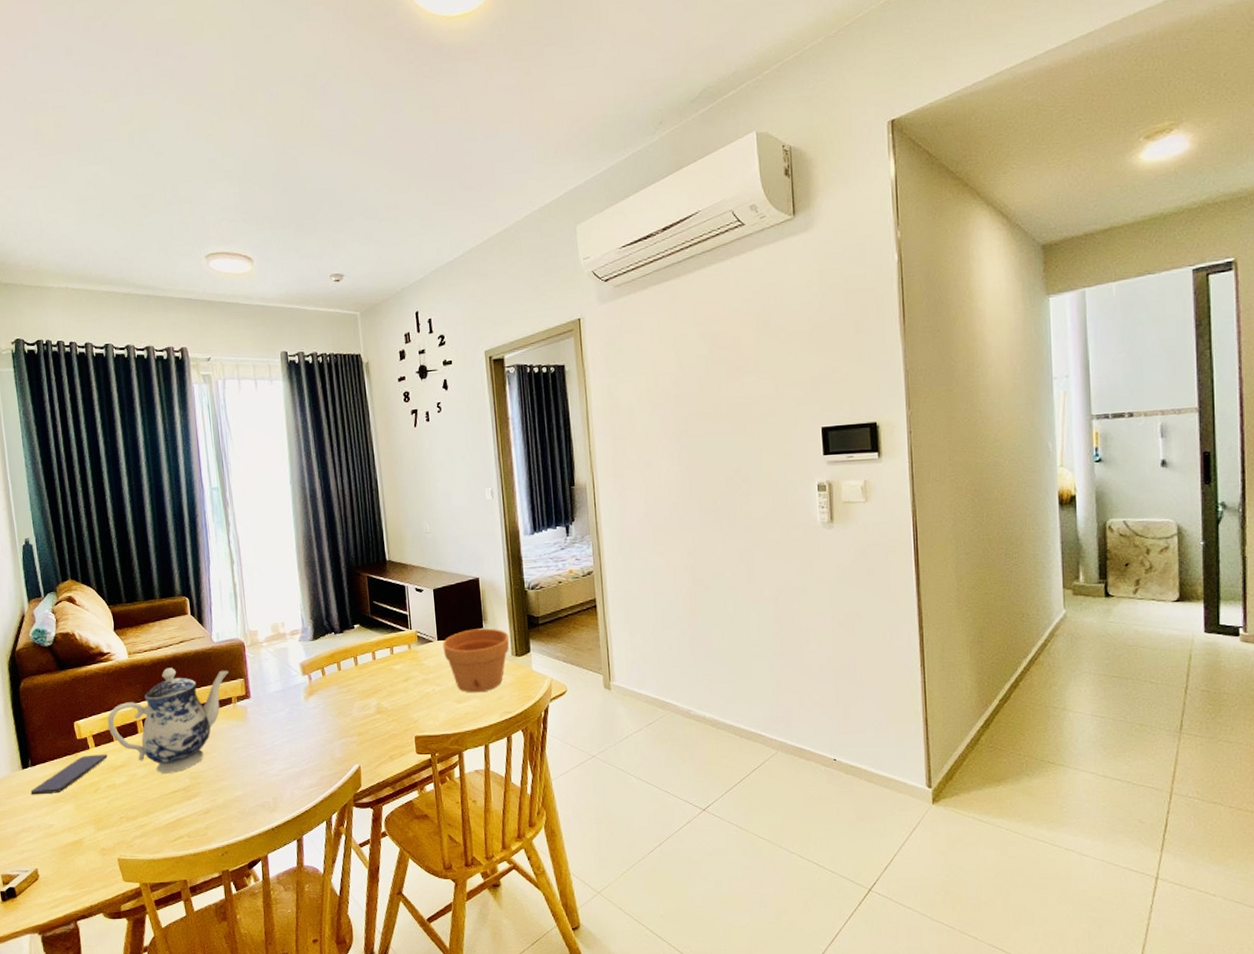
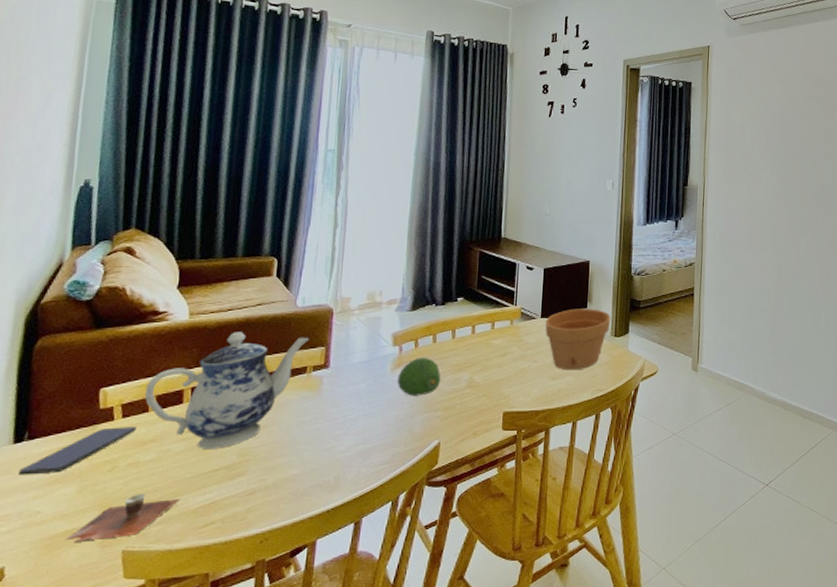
cup: none [75,811,153,852] -> present [65,493,180,544]
fruit: none [311,684,352,723] -> present [397,357,441,396]

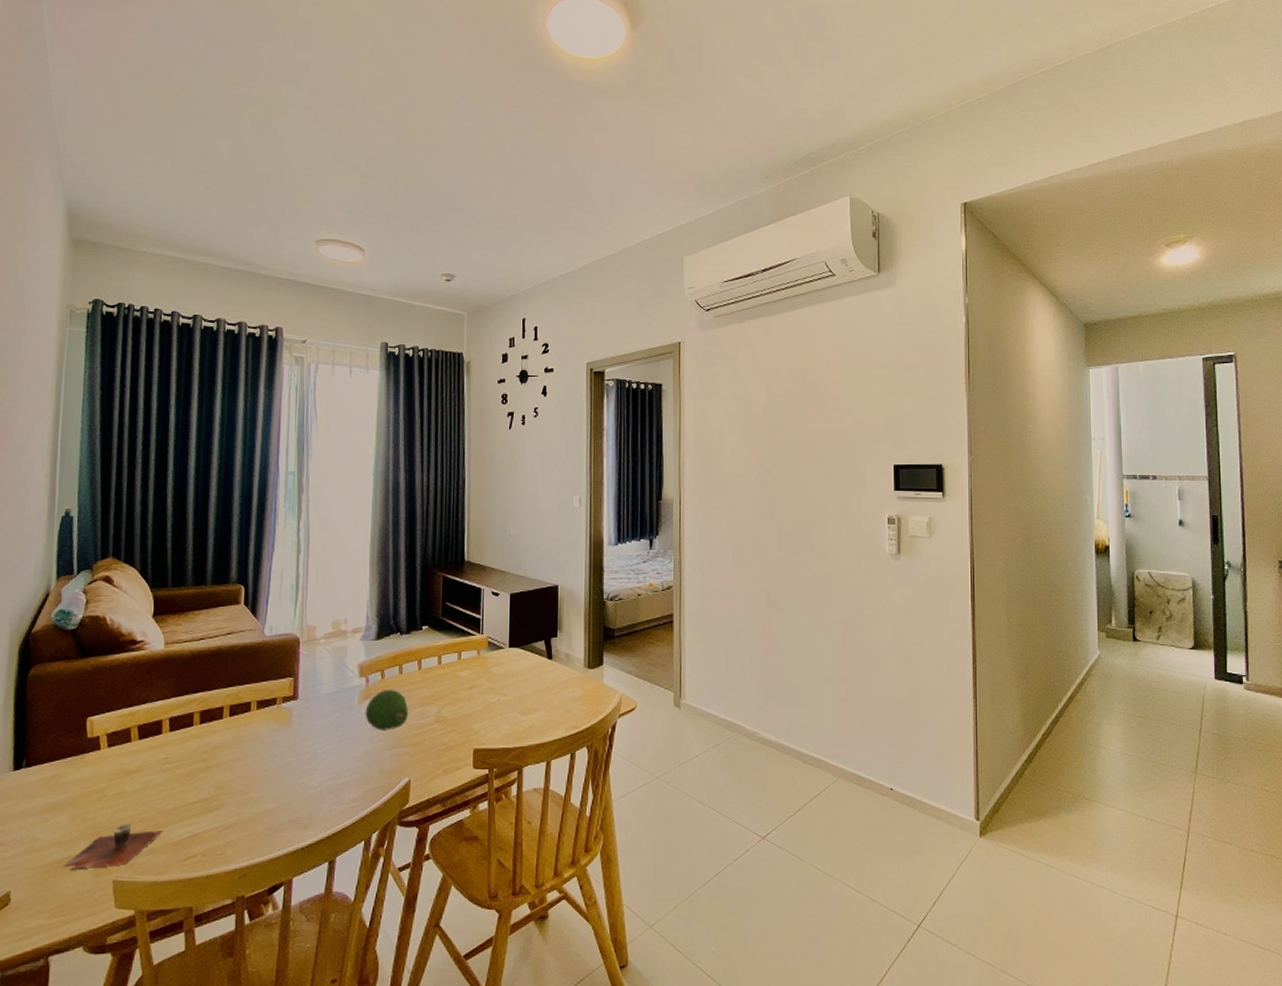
smartphone: present [18,426,136,475] -> none [19,756,121,802]
teapot: present [144,332,309,449] -> none [127,661,277,781]
flower pot: present [545,309,611,370] -> none [514,637,583,705]

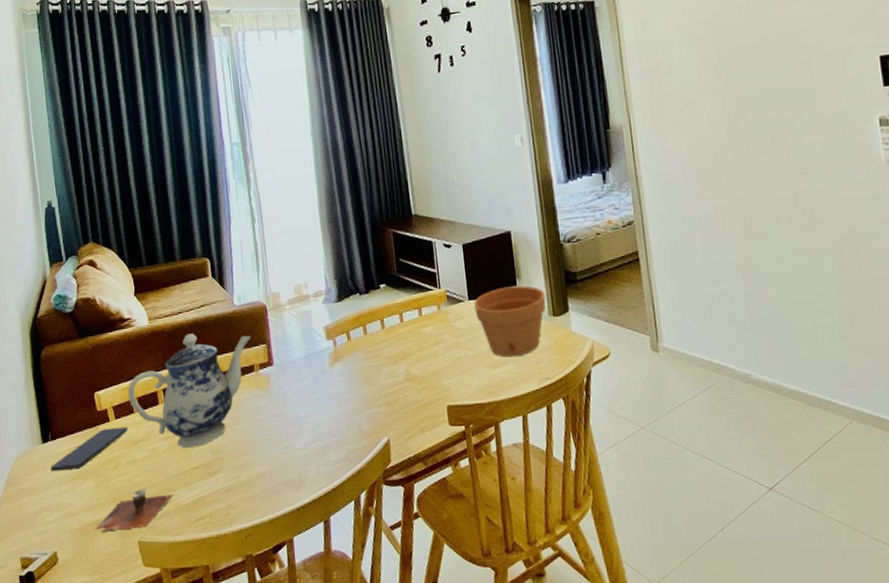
smartphone: none [19,756,121,802] -> present [50,427,128,471]
teapot: none [127,661,277,781] -> present [127,333,250,448]
fruit: present [365,689,409,730] -> none [337,349,379,391]
flower pot: none [514,637,583,705] -> present [474,285,546,358]

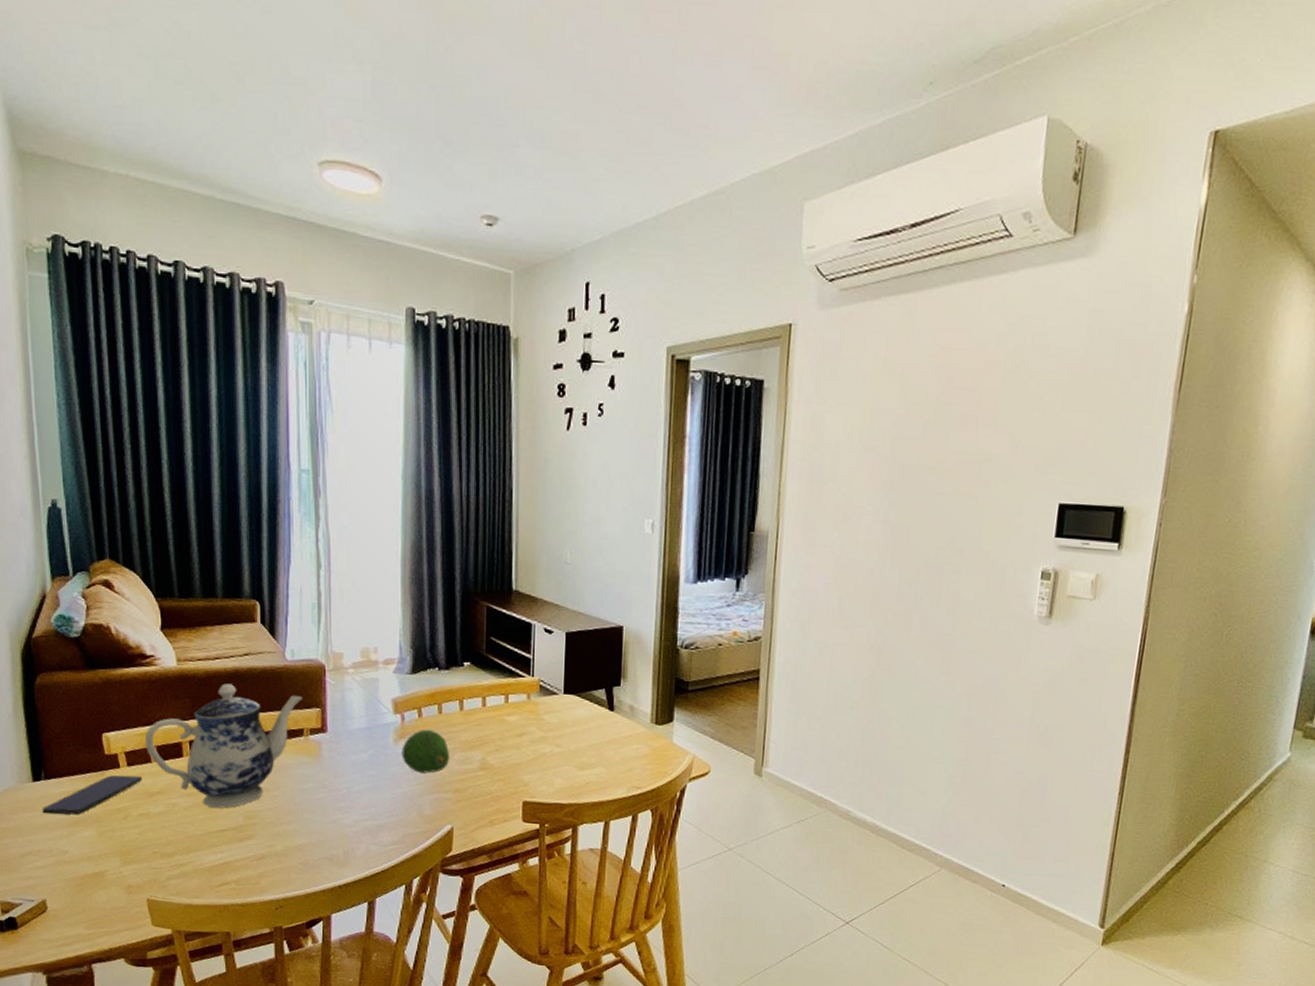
cup: present [94,489,174,533] -> none [94,845,194,886]
fruit: none [337,349,379,391] -> present [401,729,450,774]
flower pot: present [474,285,546,358] -> none [569,685,651,761]

